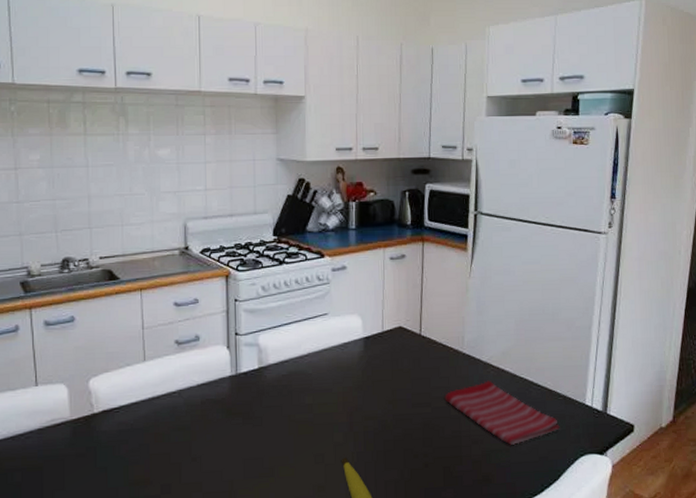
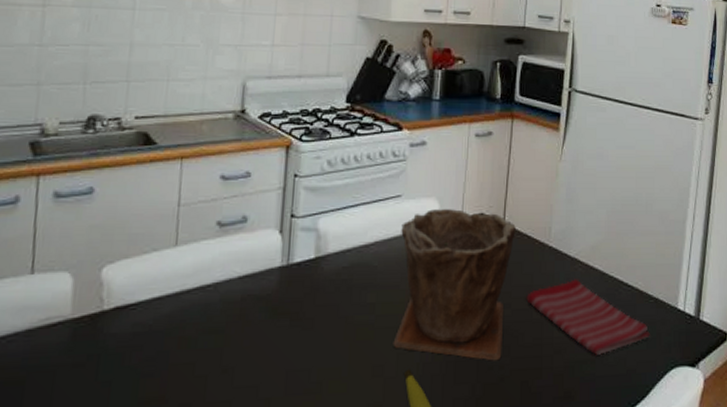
plant pot: none [330,324,432,451] -> present [393,209,516,361]

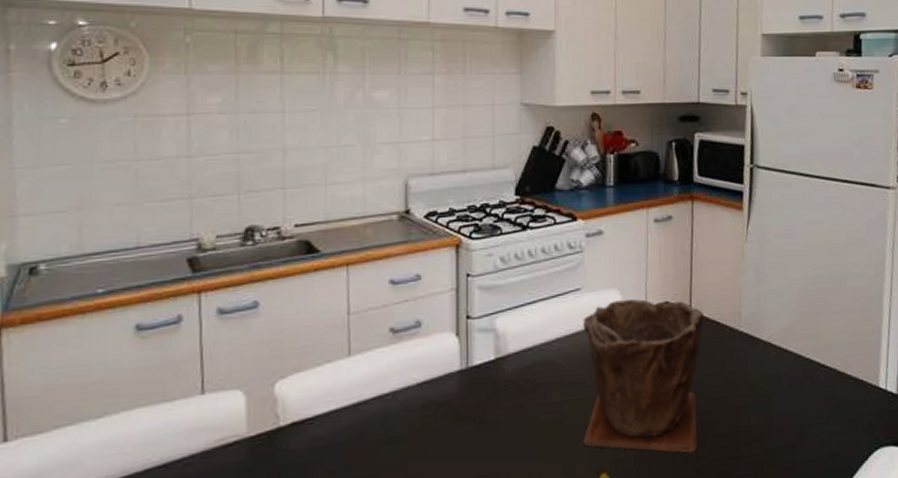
dish towel: present [526,279,650,355] -> none [719,363,851,441]

